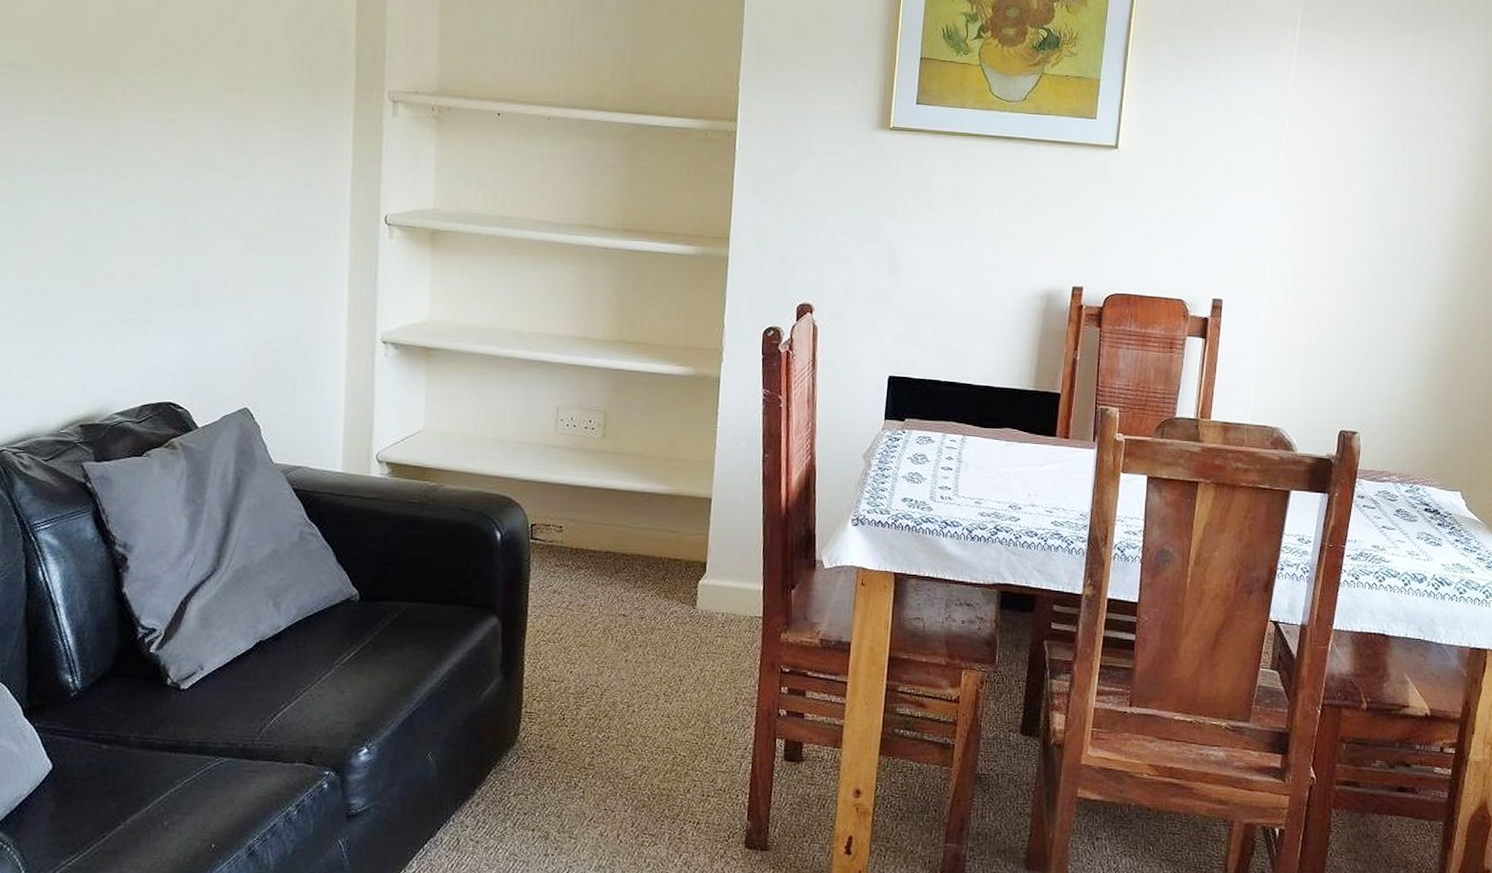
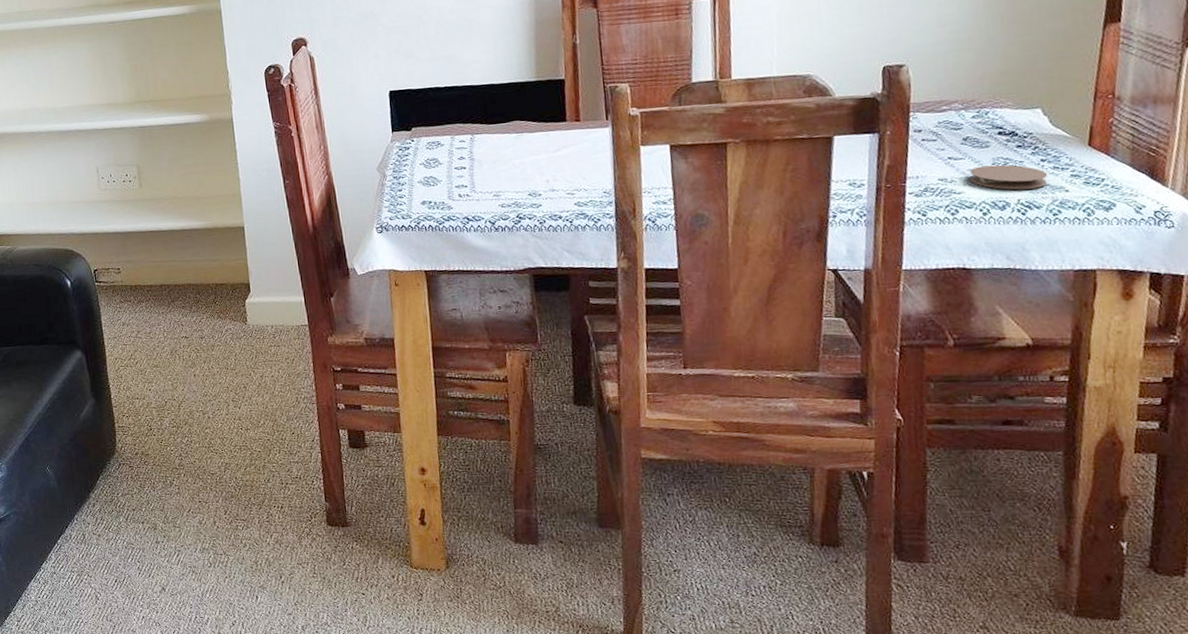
coaster: none [1397,538,1460,566] -> present [969,164,1048,190]

